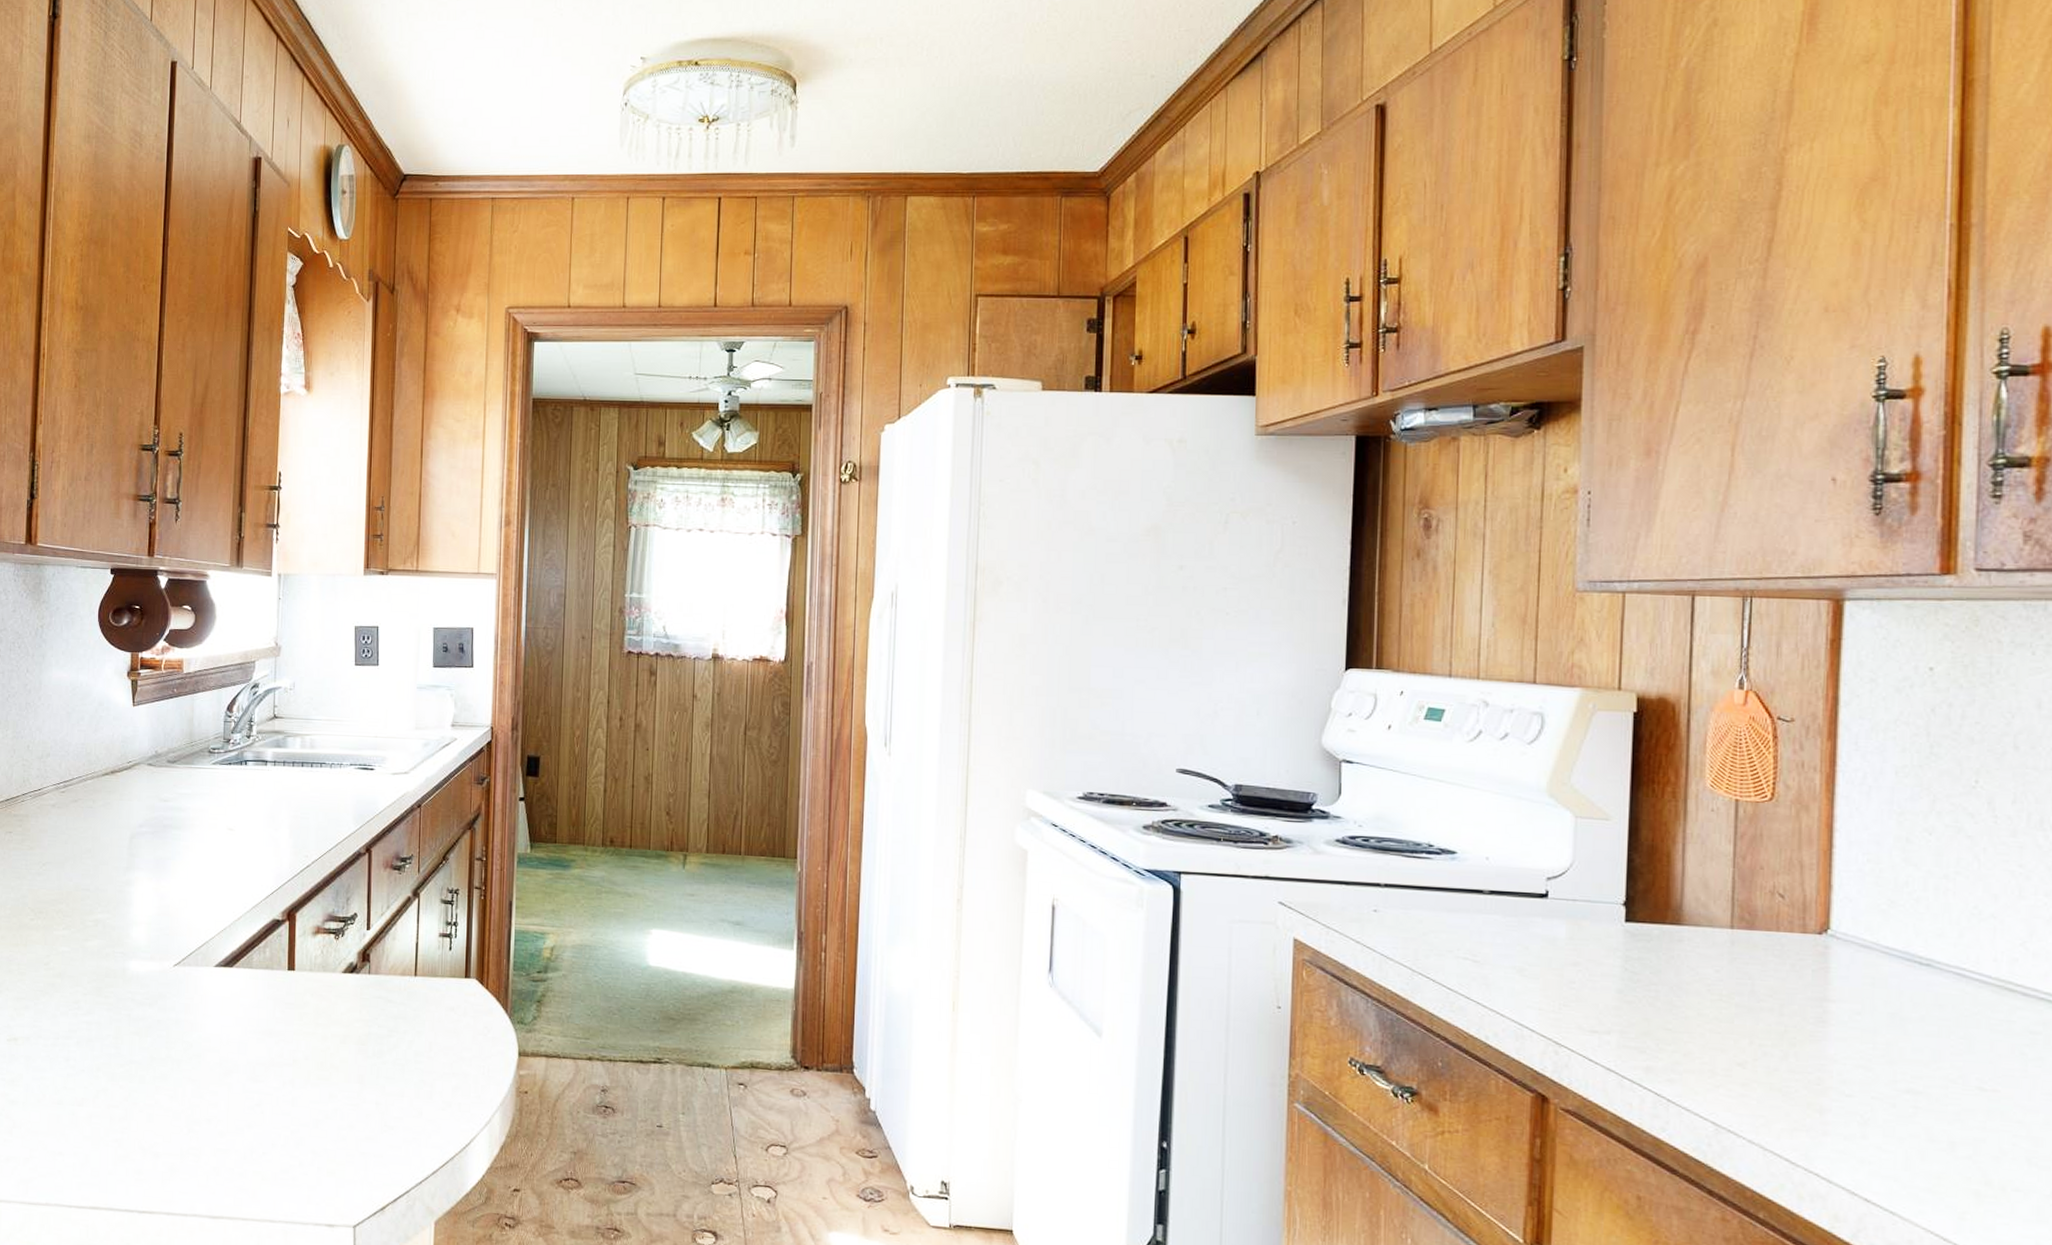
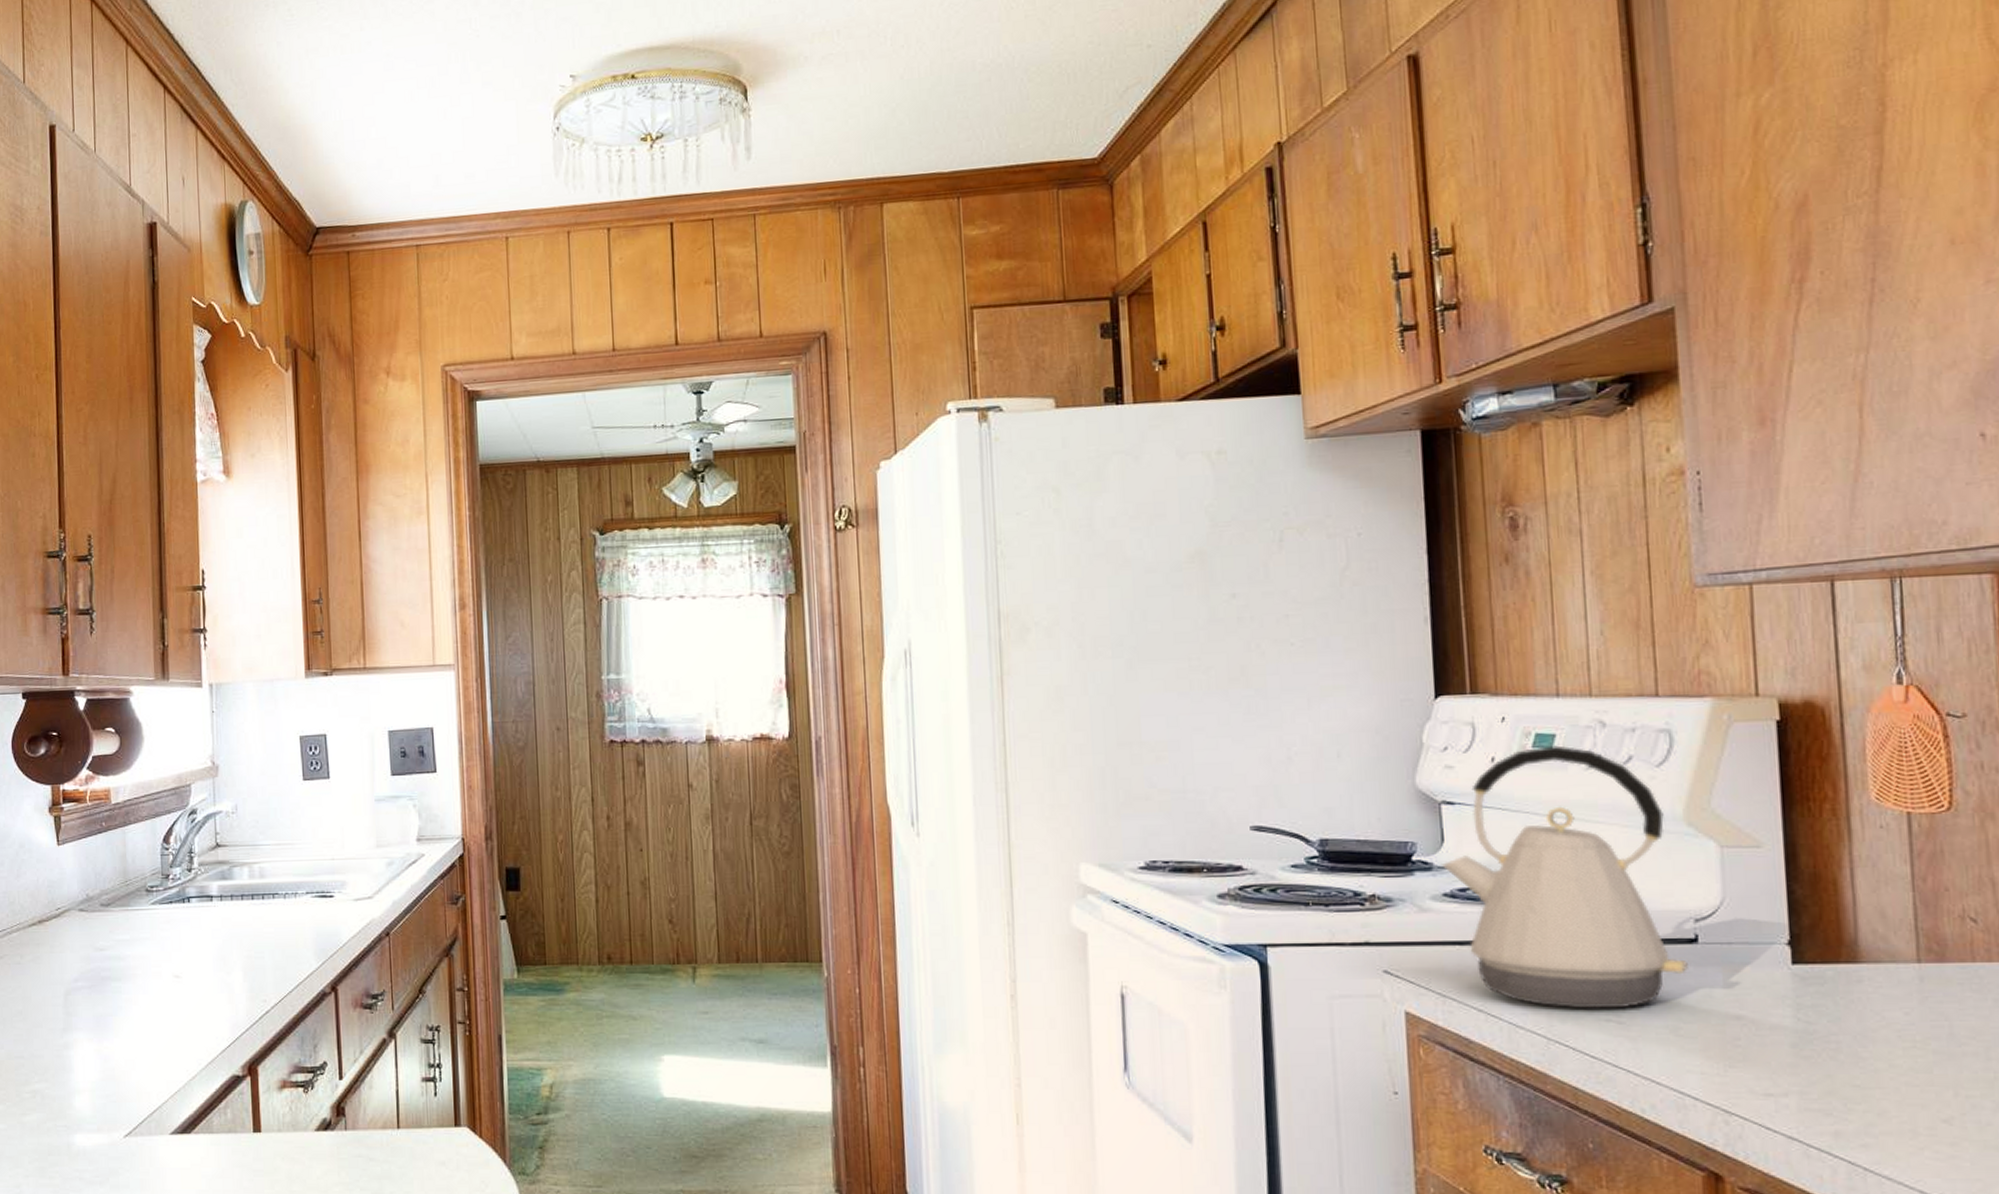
kettle: none [1336,719,1537,949] -> present [1441,745,1688,1009]

